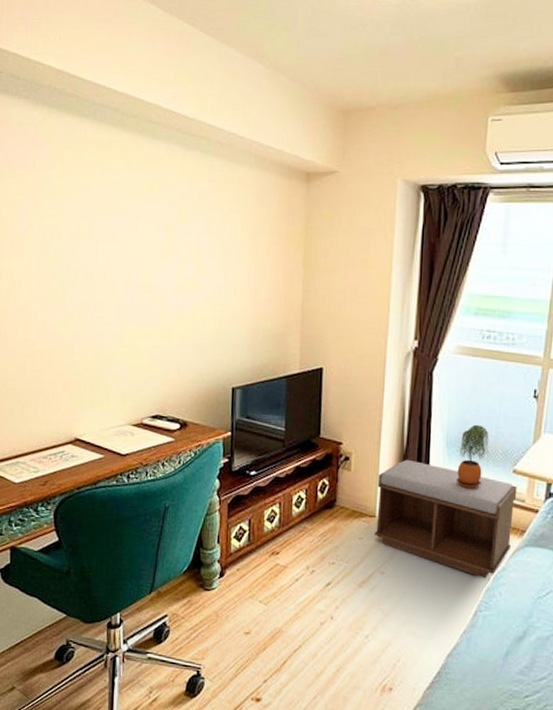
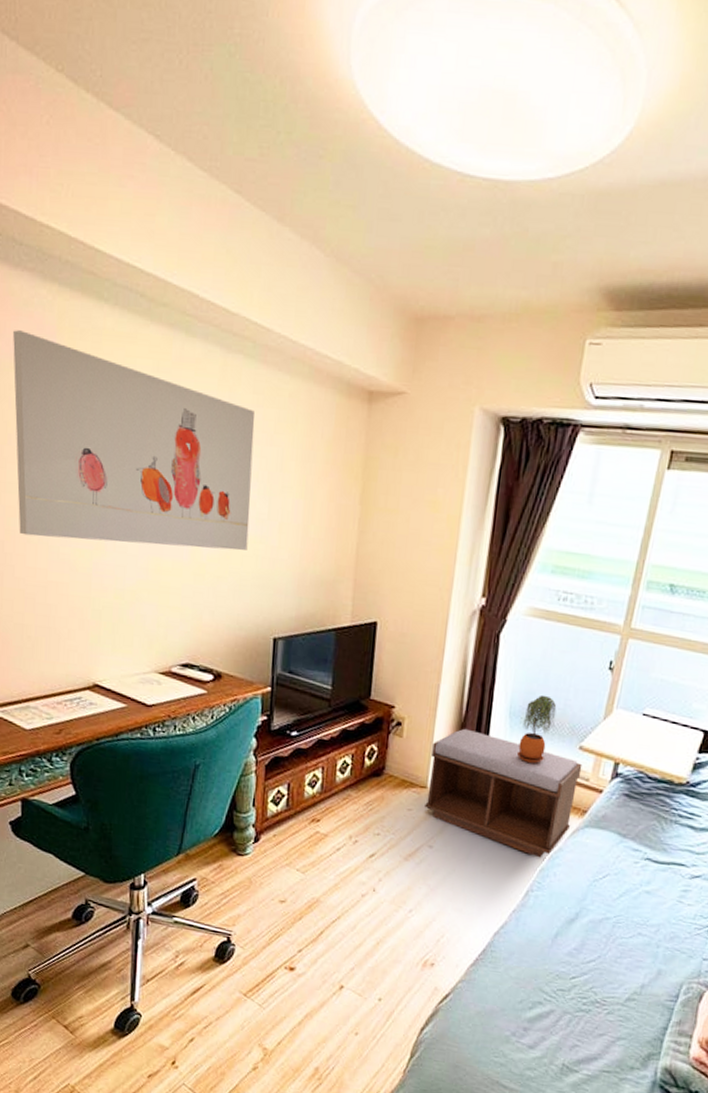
wall art: none [10,145,211,314] -> present [13,330,255,551]

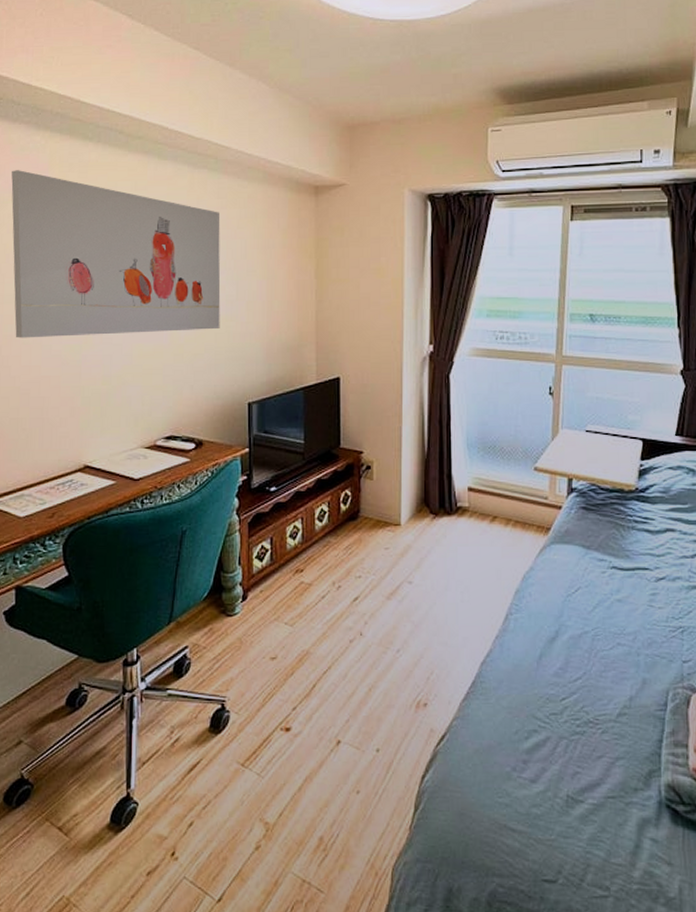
bench: present [425,728,583,858] -> none [401,464,540,580]
potted plant: present [517,694,557,764] -> none [479,424,509,490]

